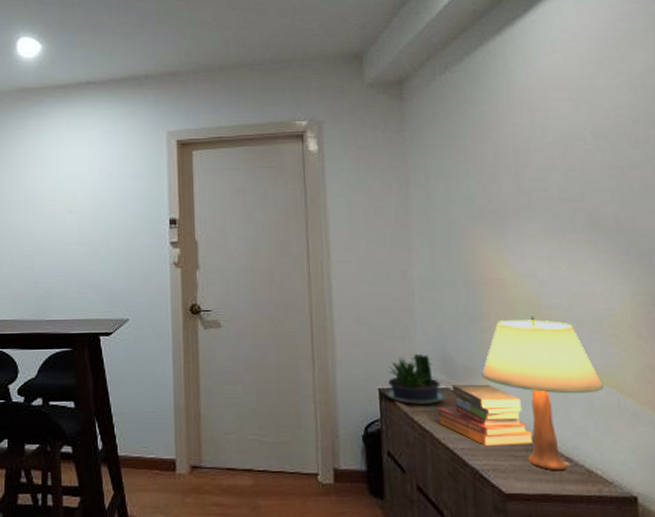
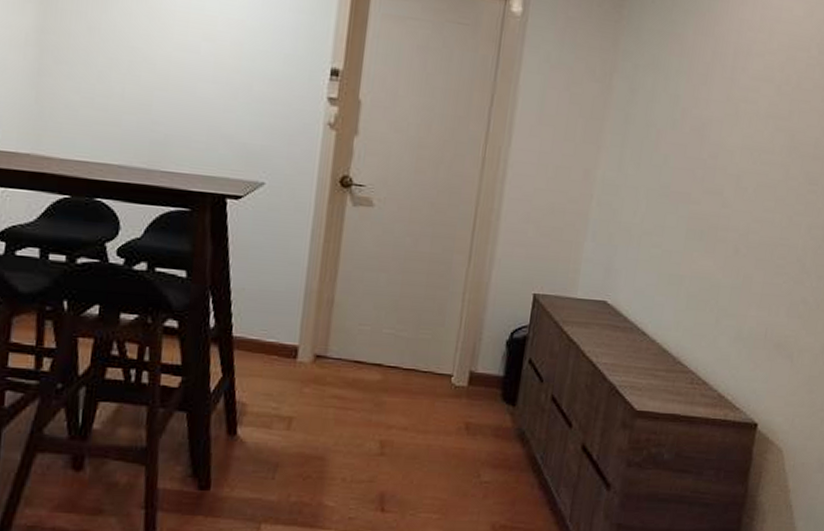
potted plant: present [384,353,447,404] -> none [538,261,603,316]
books: present [437,384,534,447] -> none [588,298,678,365]
table lamp: present [481,316,604,471] -> none [642,236,757,394]

